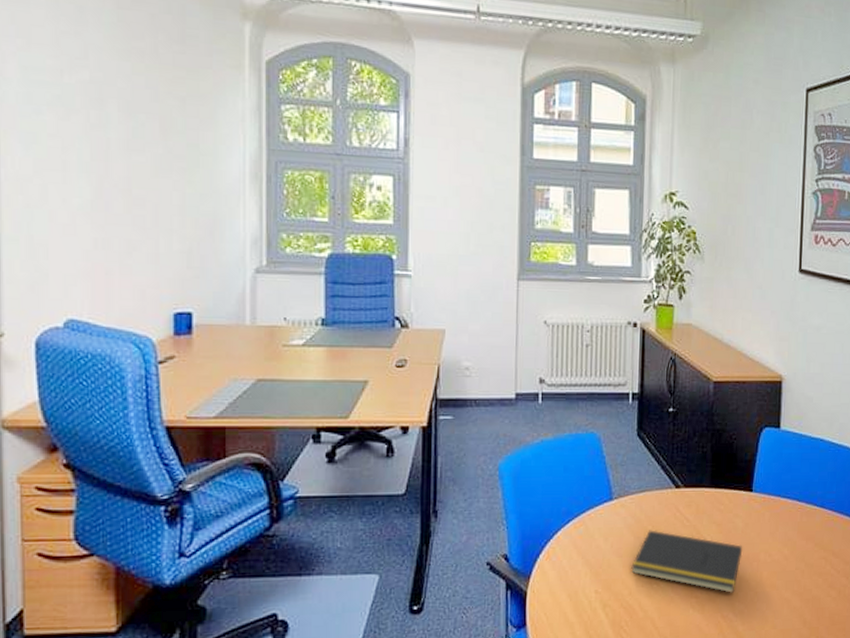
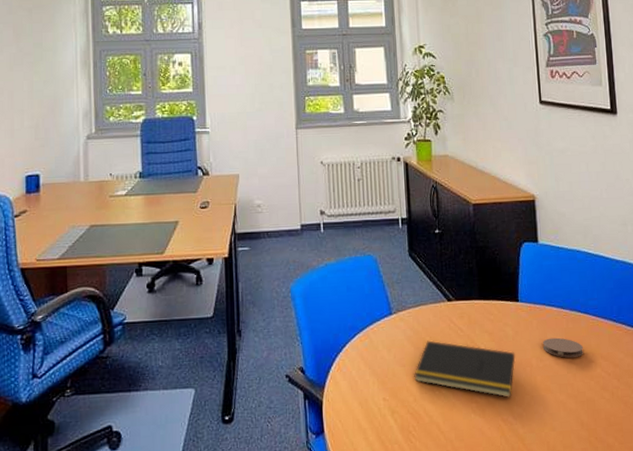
coaster: none [772,531,815,553] -> present [542,337,583,358]

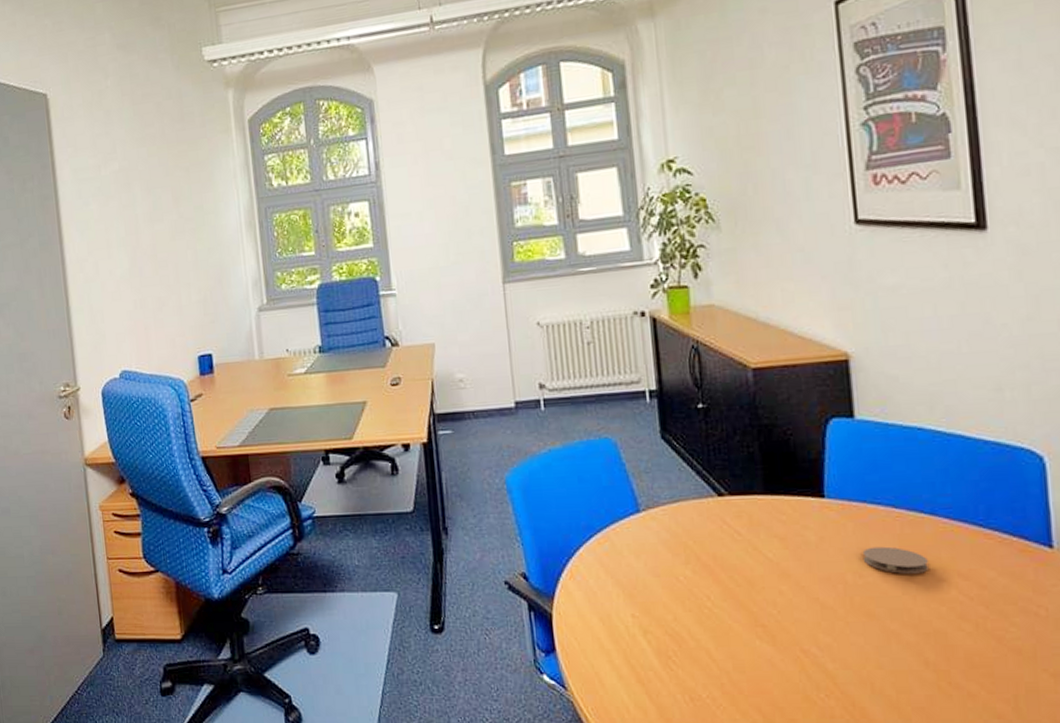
notepad: present [414,340,516,397] -> none [672,545,821,622]

